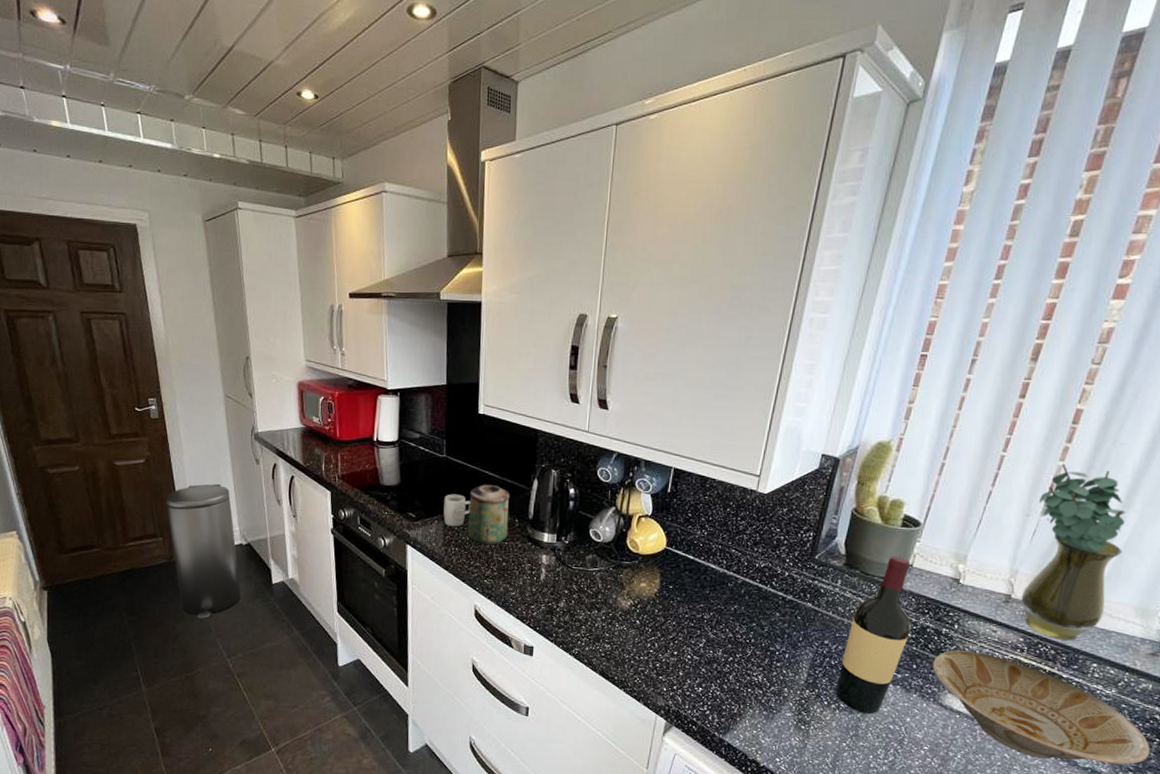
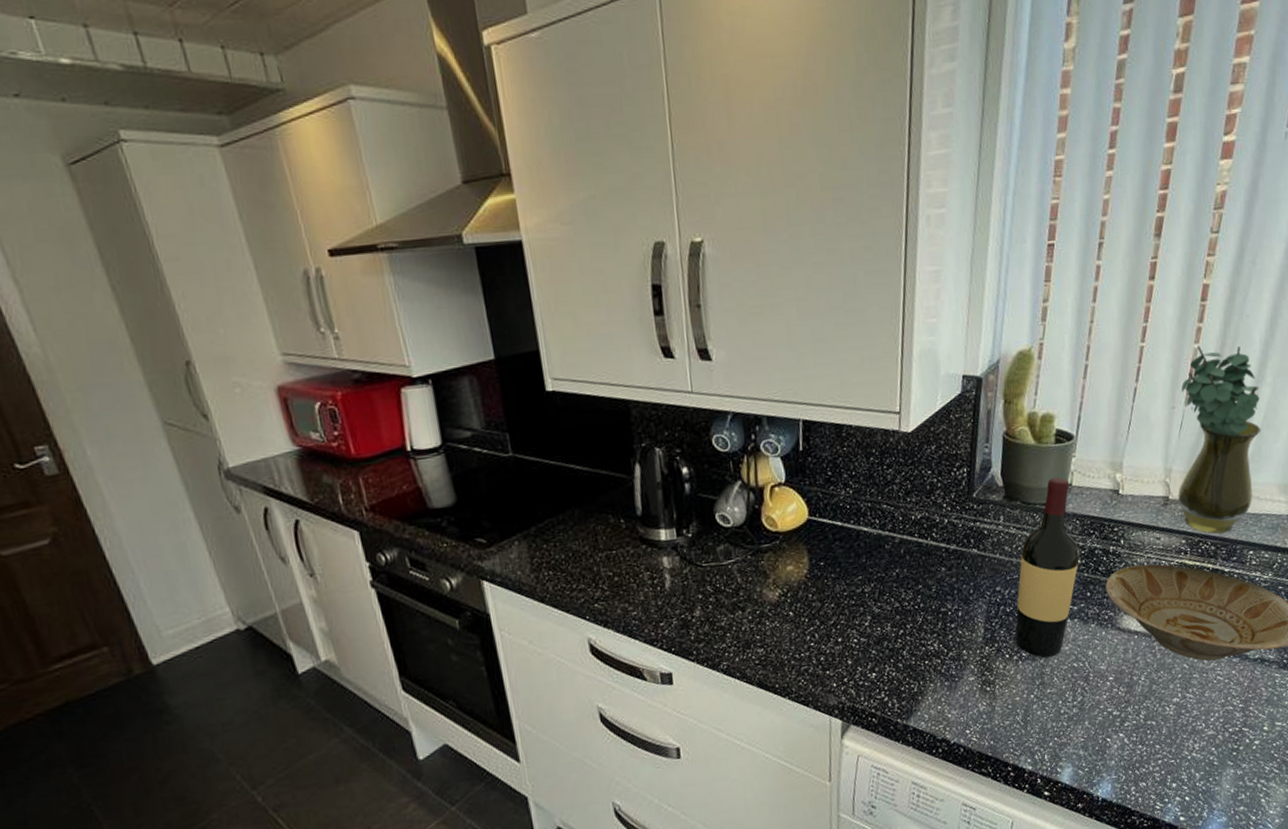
pedal bin: present [165,484,241,619] -> none [98,552,254,748]
mug: present [443,494,470,526] -> none [521,501,559,545]
canister: present [467,485,510,545] -> none [554,481,614,560]

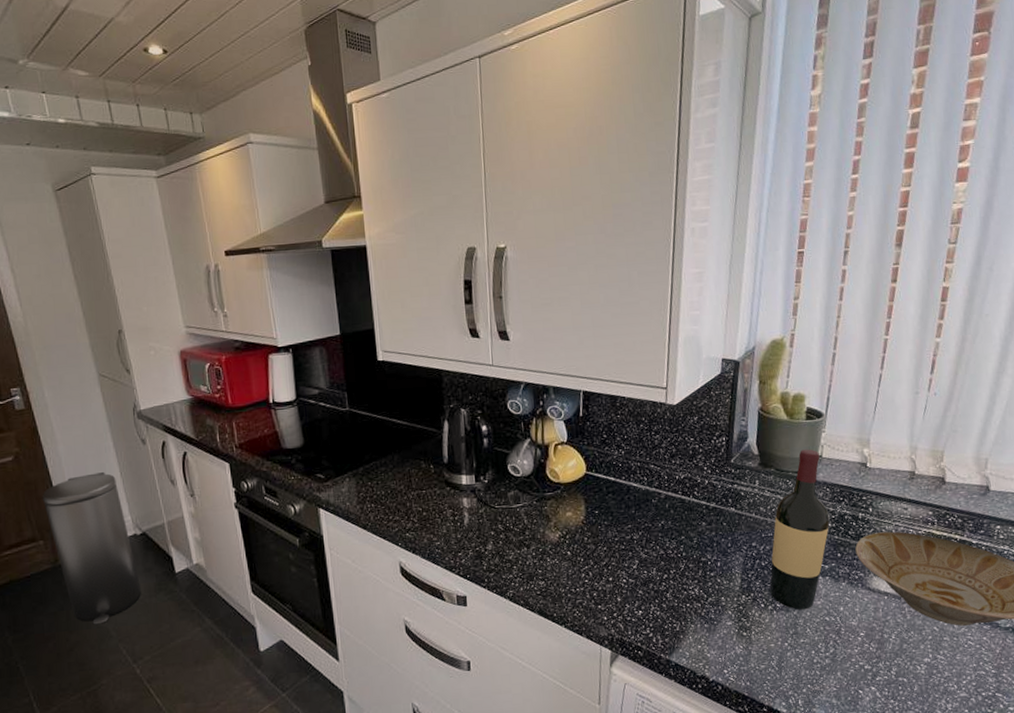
pedal bin: none [98,552,254,748] -> present [42,472,141,625]
vase: present [1178,345,1261,534] -> none [923,339,1004,508]

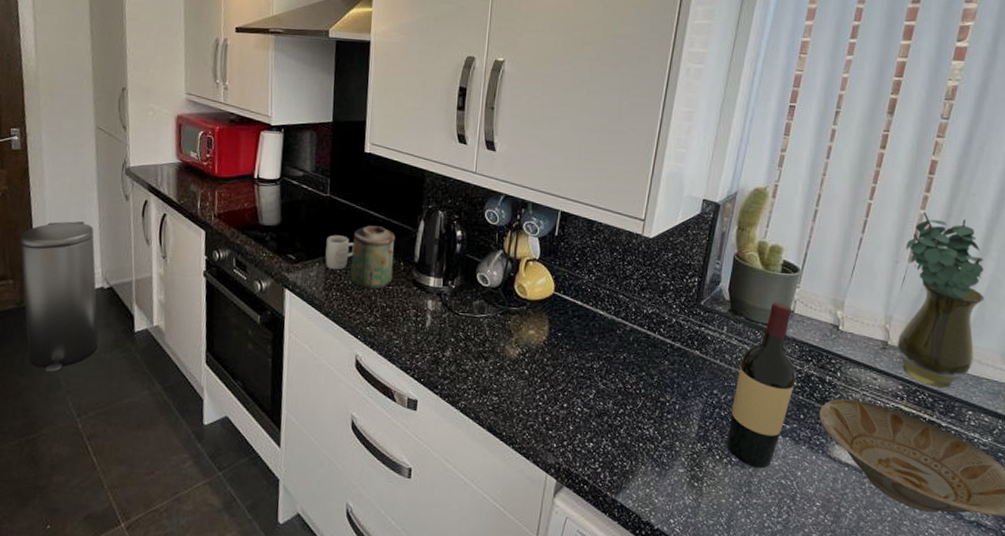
mug: none [353,447,382,482] -> present [325,235,354,270]
canister: none [379,433,425,497] -> present [350,226,396,290]
vase: none [923,339,1004,508] -> present [897,212,984,388]

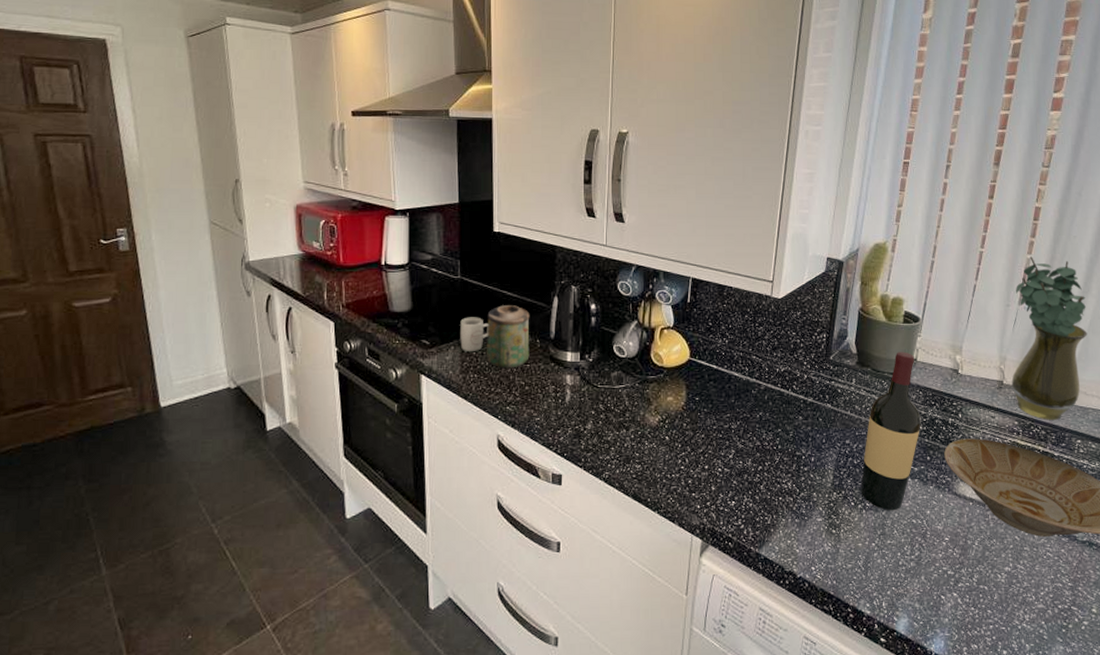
pedal bin: present [20,221,99,372] -> none [136,322,229,479]

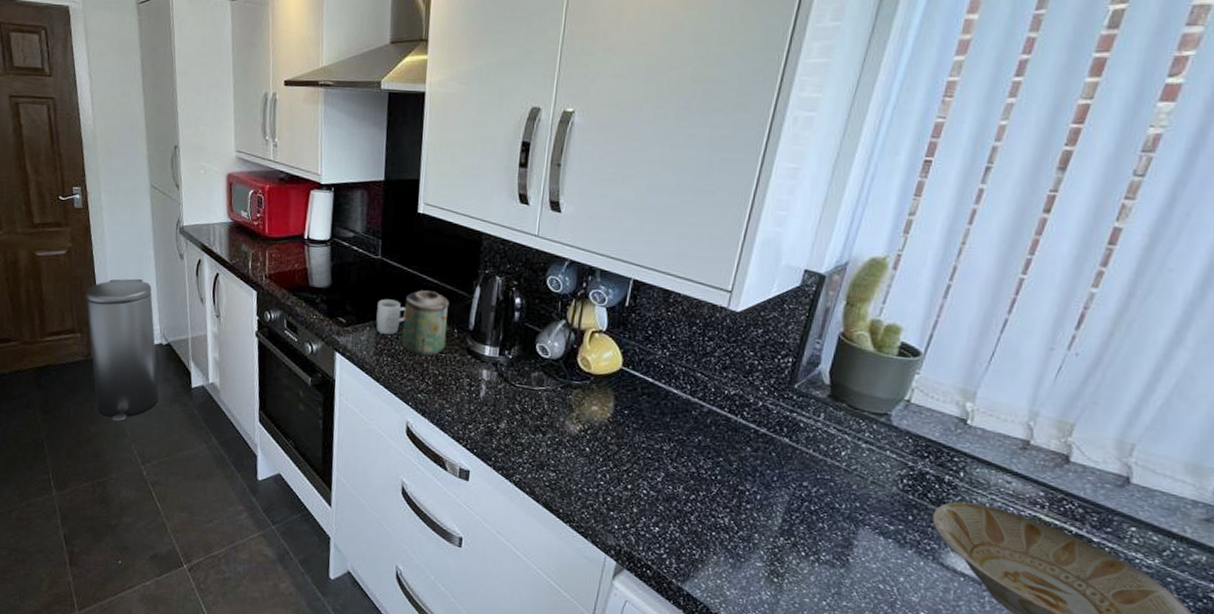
pedal bin: none [136,322,229,479] -> present [85,279,159,422]
wine bottle: present [860,352,921,511] -> none [815,389,907,570]
vase: present [1011,256,1088,420] -> none [1041,290,1174,498]

